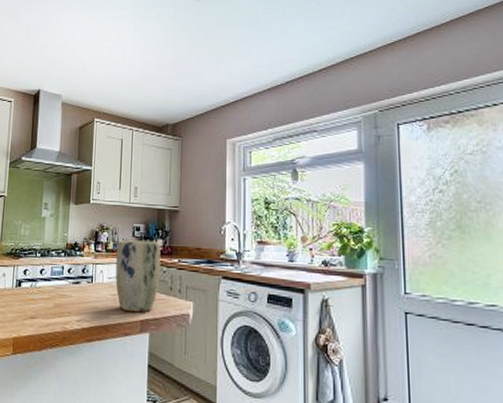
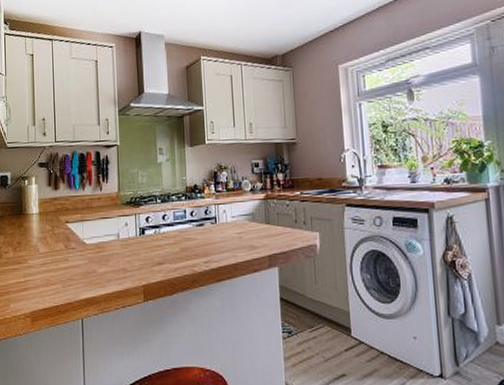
plant pot: present [115,240,161,313] -> none [237,175,284,249]

